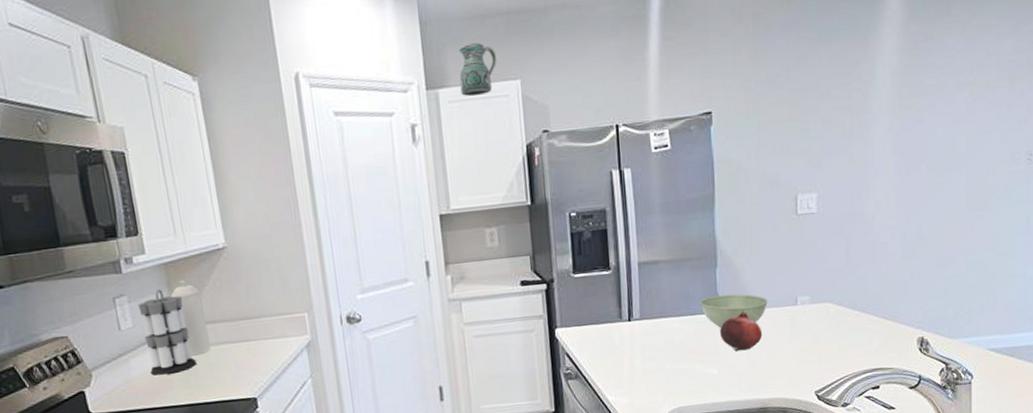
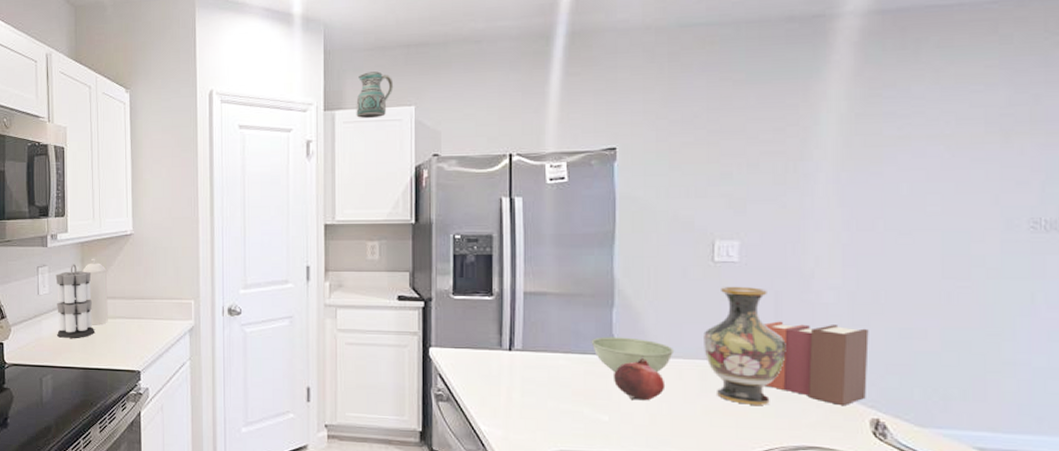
vase: none [790,234,855,341] -> present [702,286,786,405]
books: none [838,260,916,331] -> present [764,321,869,406]

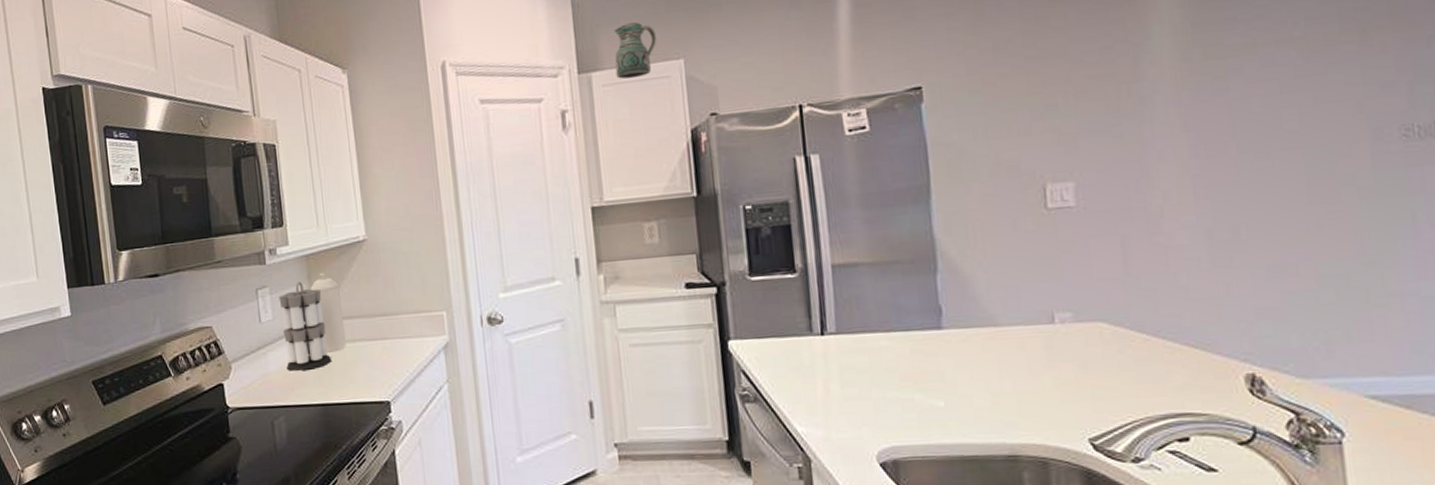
bowl: present [591,337,675,373] -> none [915,306,1013,350]
fruit: present [614,356,666,401] -> none [945,326,1007,380]
vase: present [702,286,786,405] -> none [1043,234,1141,372]
books: present [764,321,869,406] -> none [1112,269,1237,363]

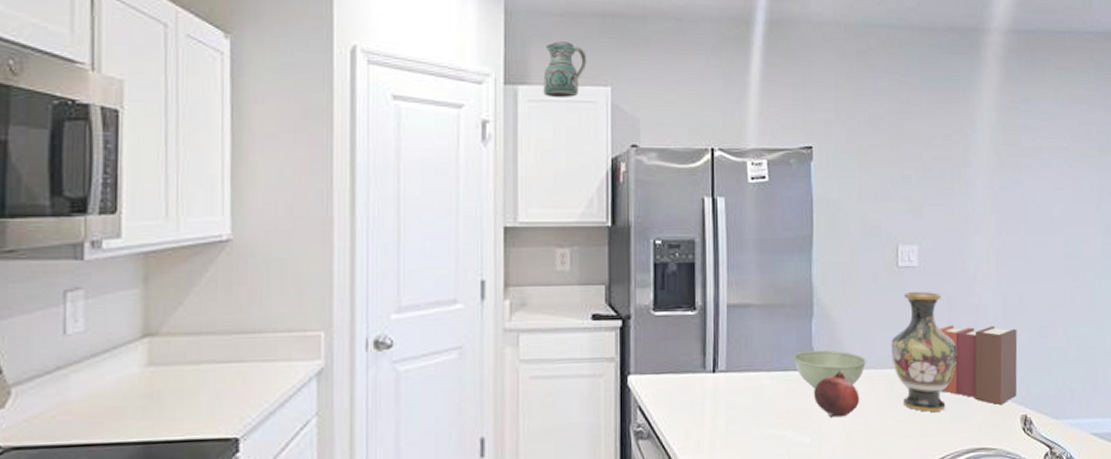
spice rack: present [278,281,331,371] -> none [97,285,164,399]
canister: present [310,272,346,353] -> none [145,275,188,376]
bowl: none [915,306,1013,350] -> present [792,349,867,390]
fruit: none [945,326,1007,380] -> present [814,368,860,418]
vase: none [1043,234,1141,372] -> present [890,291,957,412]
books: none [1112,269,1237,363] -> present [940,325,1018,406]

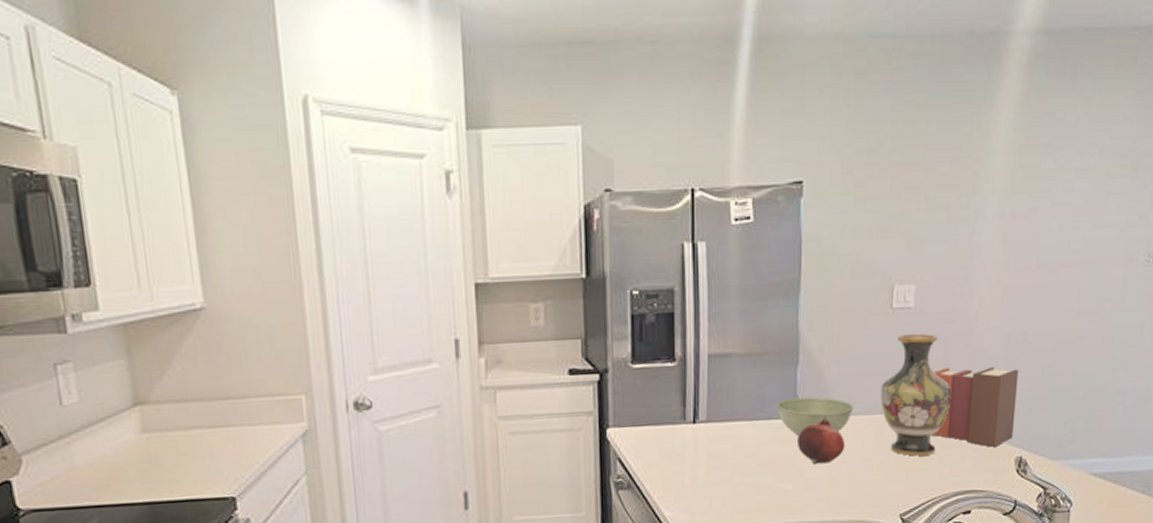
ceramic pitcher: present [543,41,587,99] -> none [508,77,555,142]

